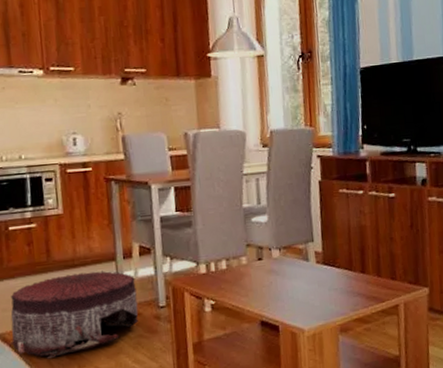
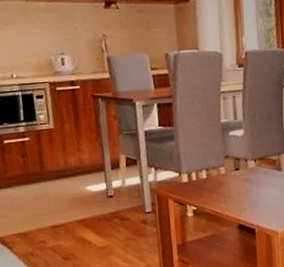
pouf: present [10,270,139,359] -> none [8,180,127,260]

